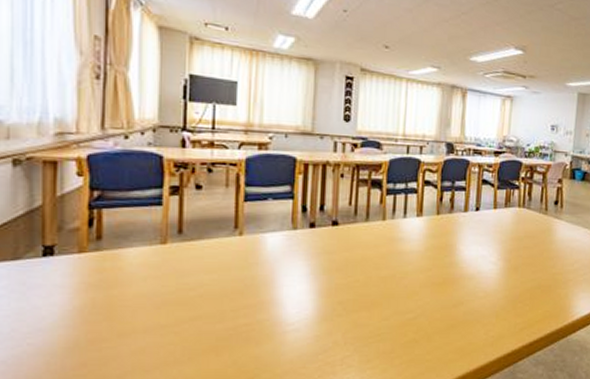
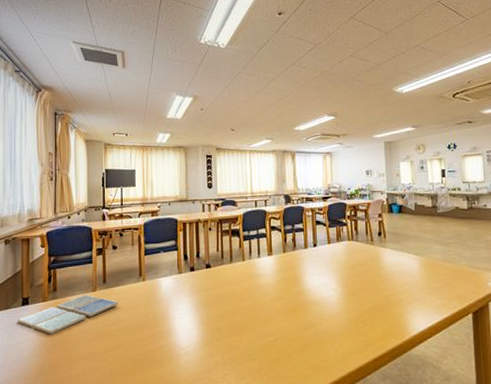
drink coaster: none [34,248,201,298] -> present [17,295,119,335]

